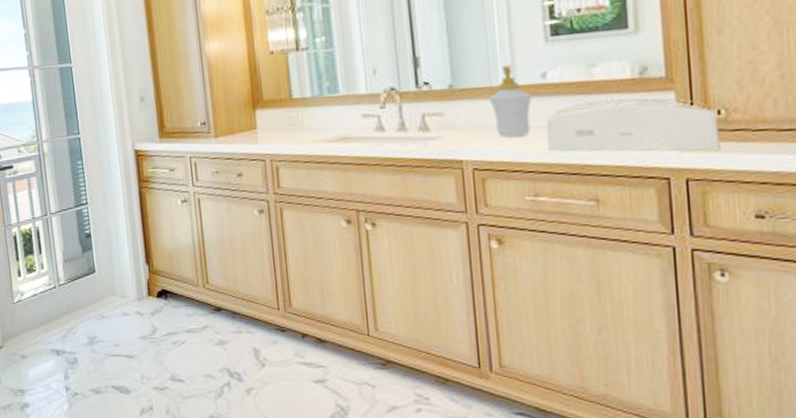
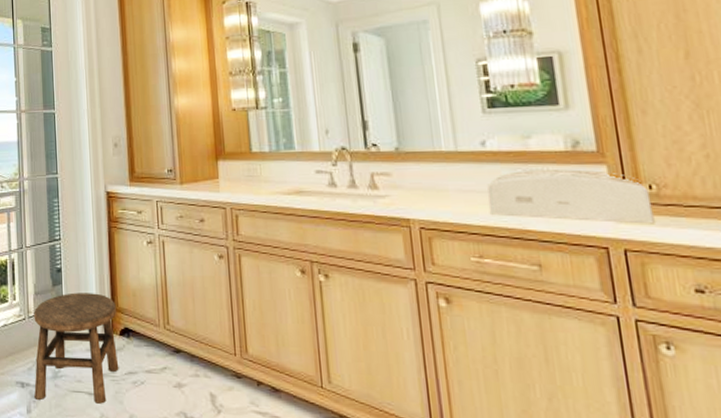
stool: none [64,256,158,366] -> present [34,292,119,404]
soap bottle: present [489,65,532,138] -> none [433,132,473,200]

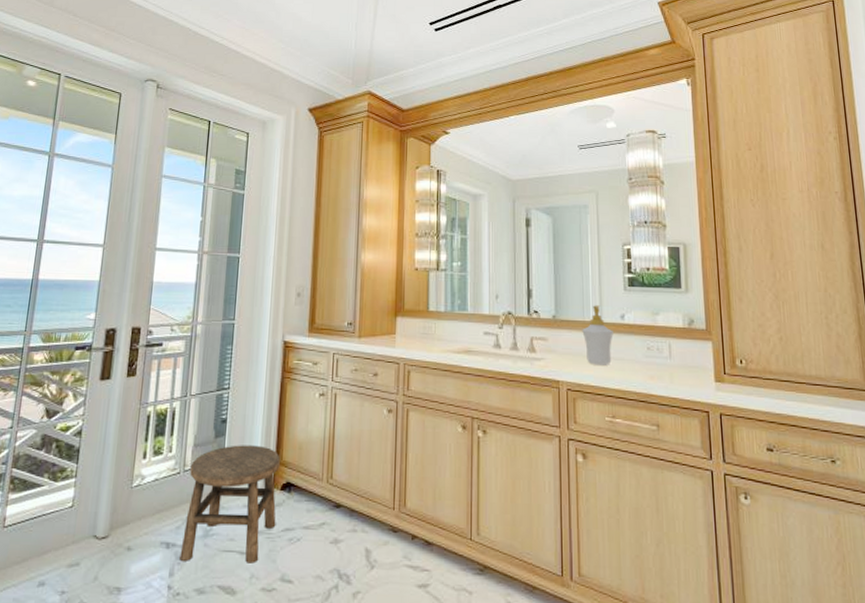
soap bottle: none [433,132,473,200] -> present [582,305,613,365]
tissue dispenser: present [487,169,655,224] -> none [622,342,743,393]

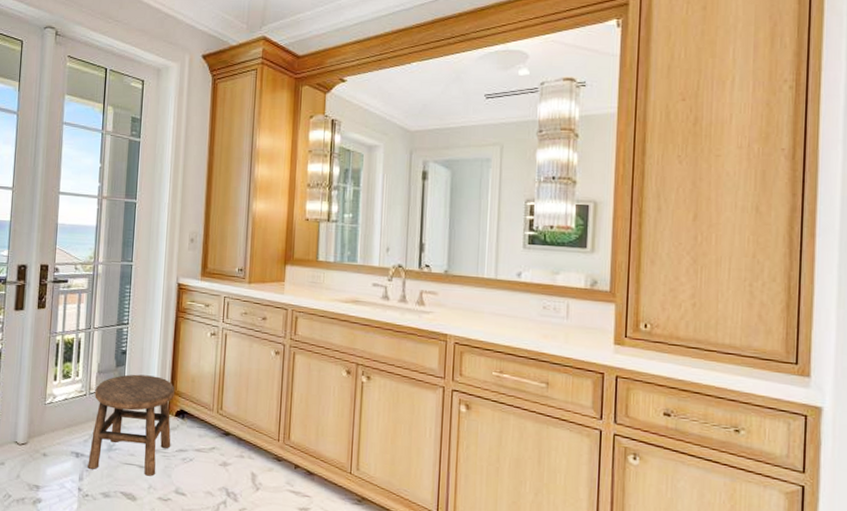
soap bottle: present [582,305,613,365] -> none [474,262,508,322]

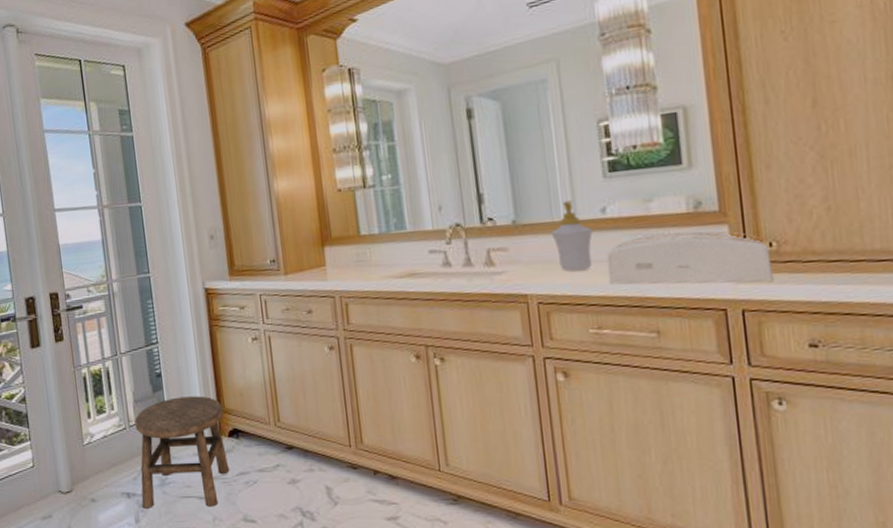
soap bottle: none [474,262,508,322] -> present [551,200,593,272]
tissue dispenser: none [514,302,645,357] -> present [607,231,773,286]

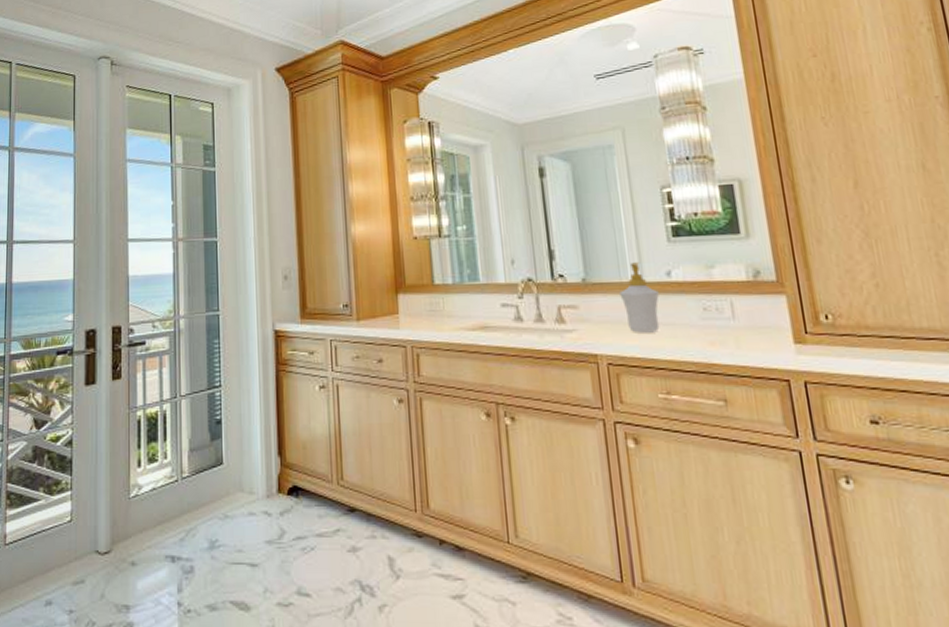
stool: present [134,396,230,508] -> none [187,447,286,576]
tissue dispenser: present [607,231,773,286] -> none [673,300,832,355]

